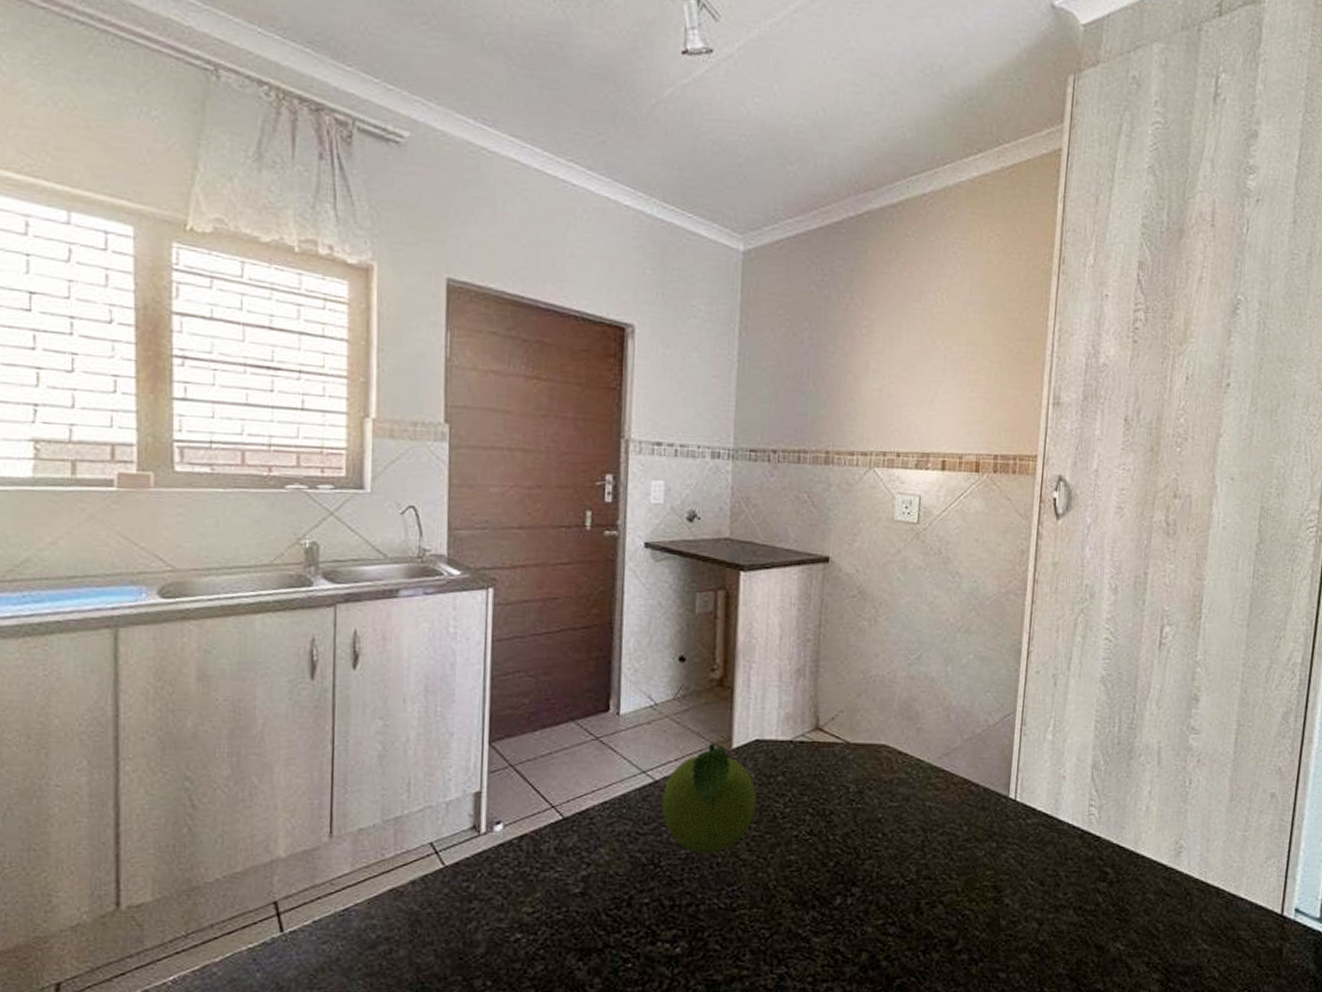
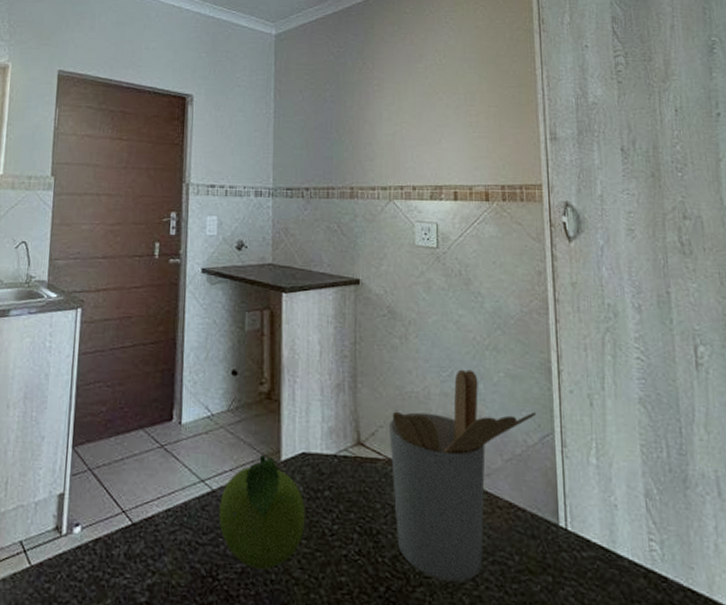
utensil holder: none [849,652,1002,853] -> present [389,369,537,582]

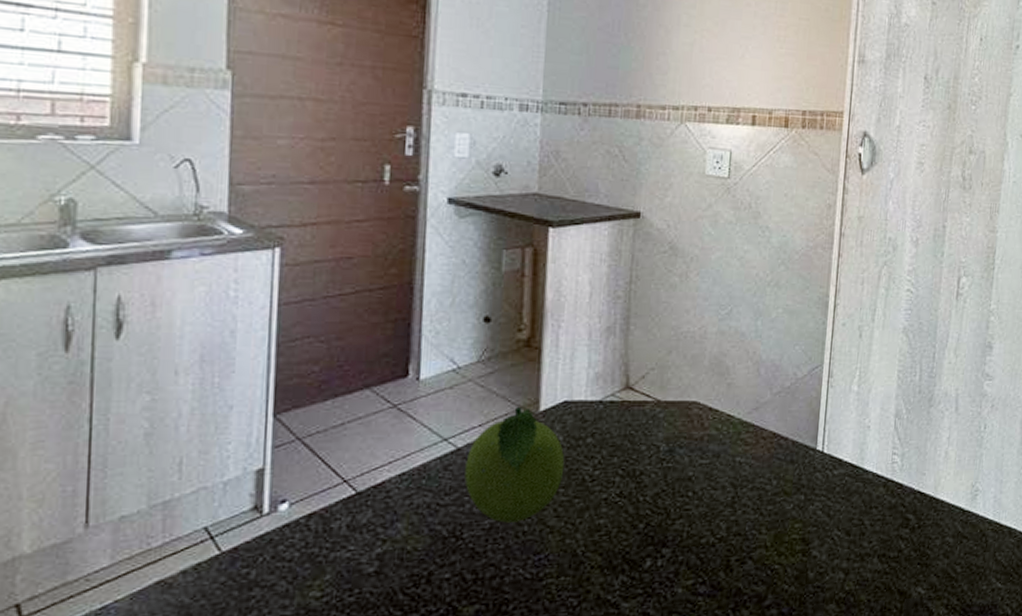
utensil holder: present [389,369,537,582] -> none [660,307,810,511]

